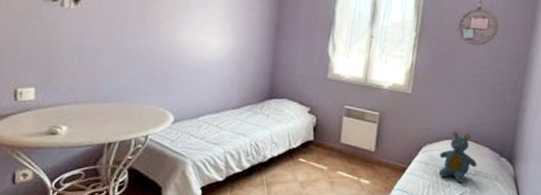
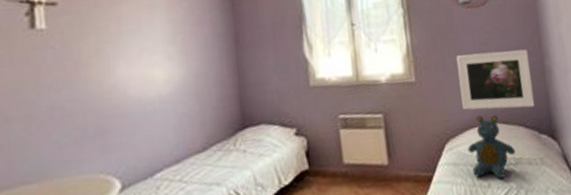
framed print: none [444,81,510,135] -> present [456,49,535,110]

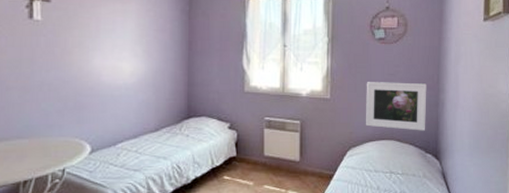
teddy bear: present [467,115,516,179] -> none [365,131,404,184]

